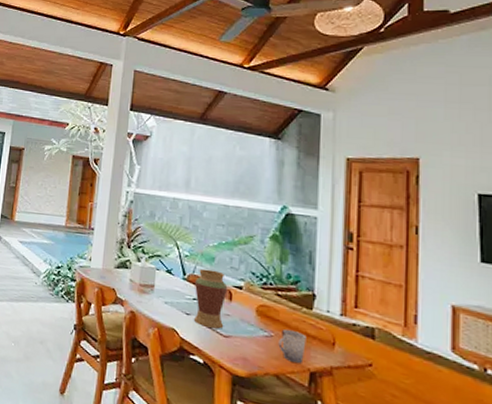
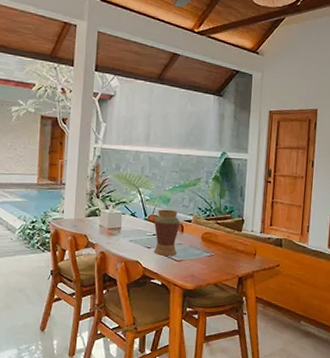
cup: present [278,329,307,364] -> none [217,248,237,273]

